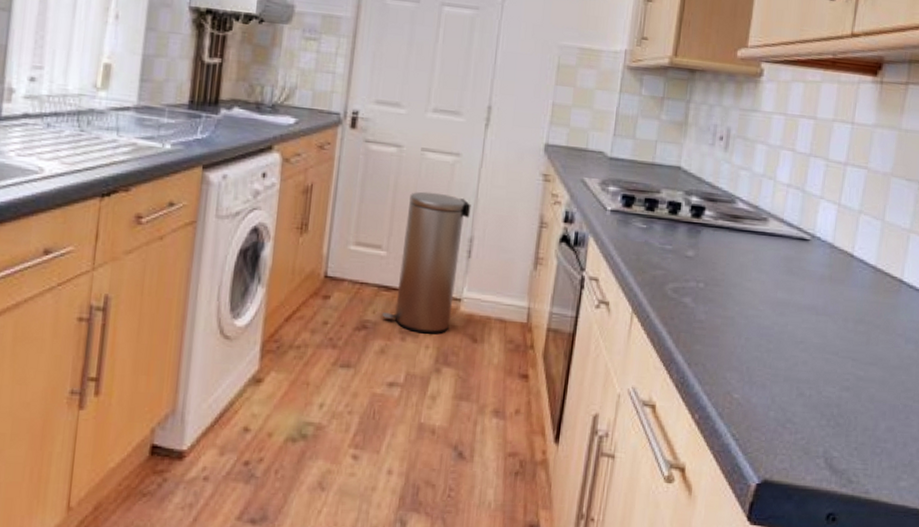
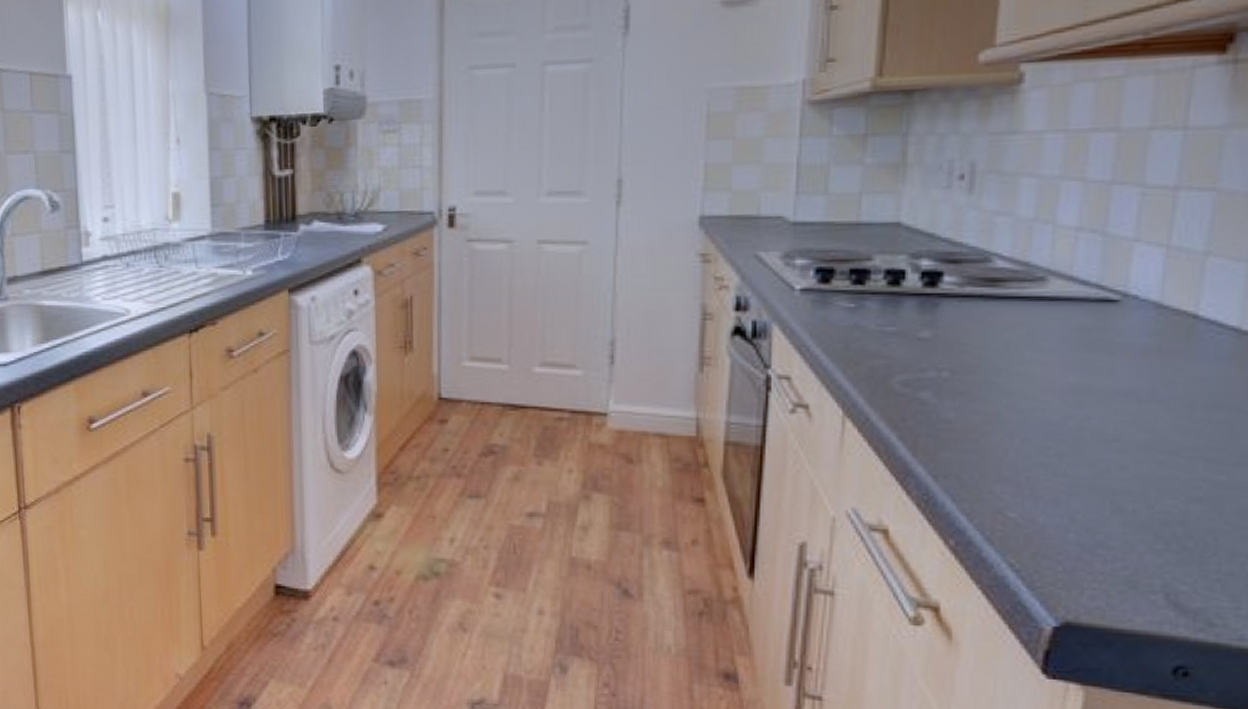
pedal bin: present [382,191,471,334] -> none [511,291,608,456]

